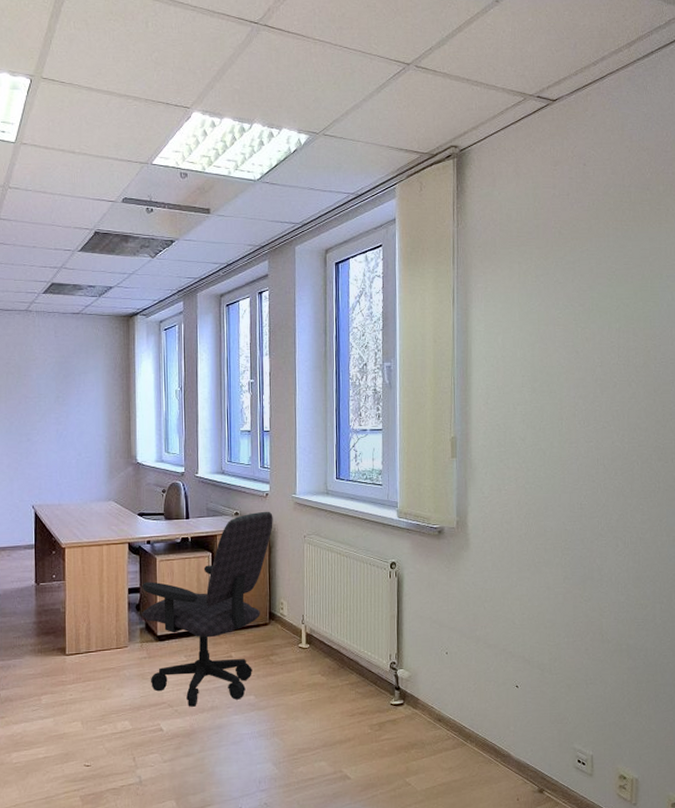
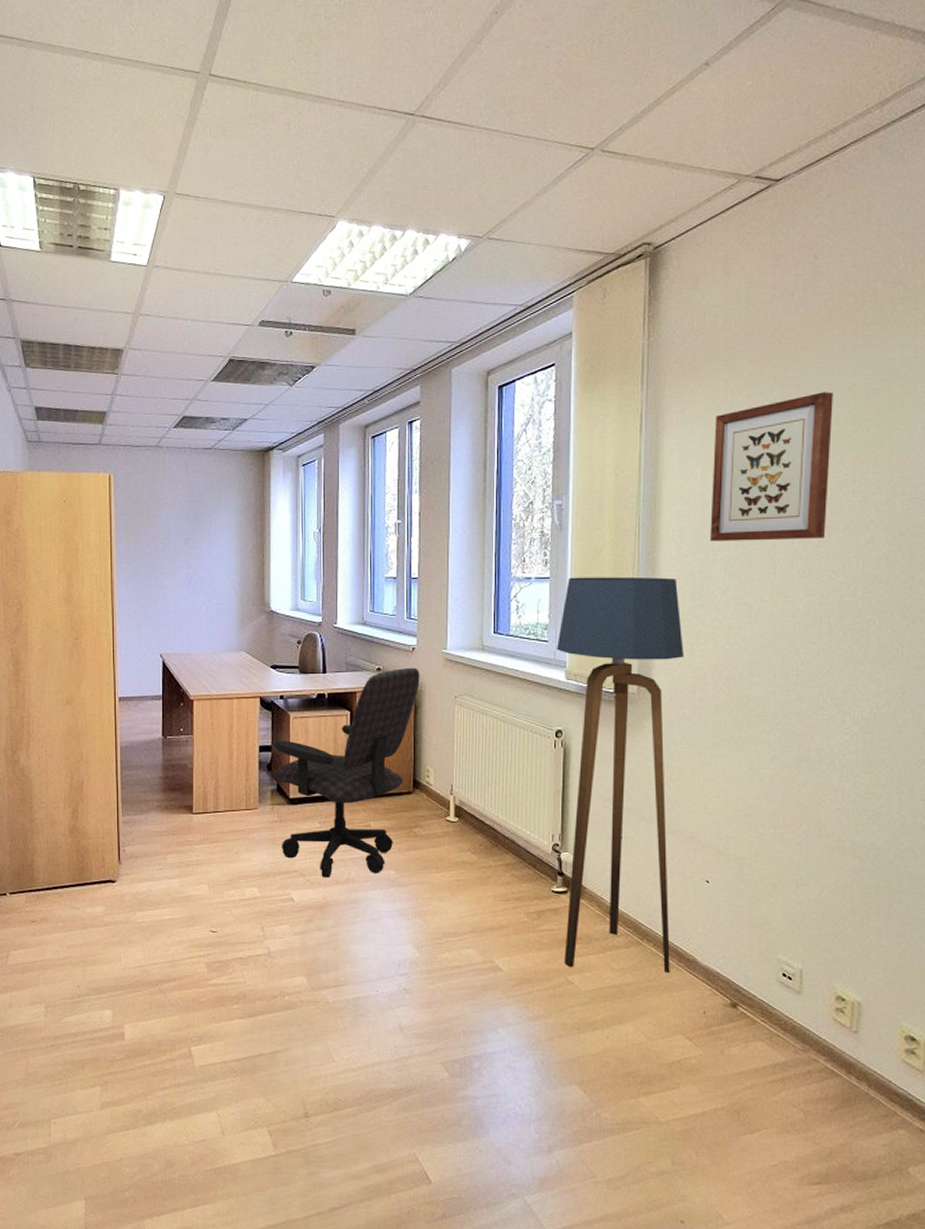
floor lamp: none [389,428,493,771] -> present [557,576,684,974]
wall art: none [510,274,602,398] -> present [710,392,833,542]

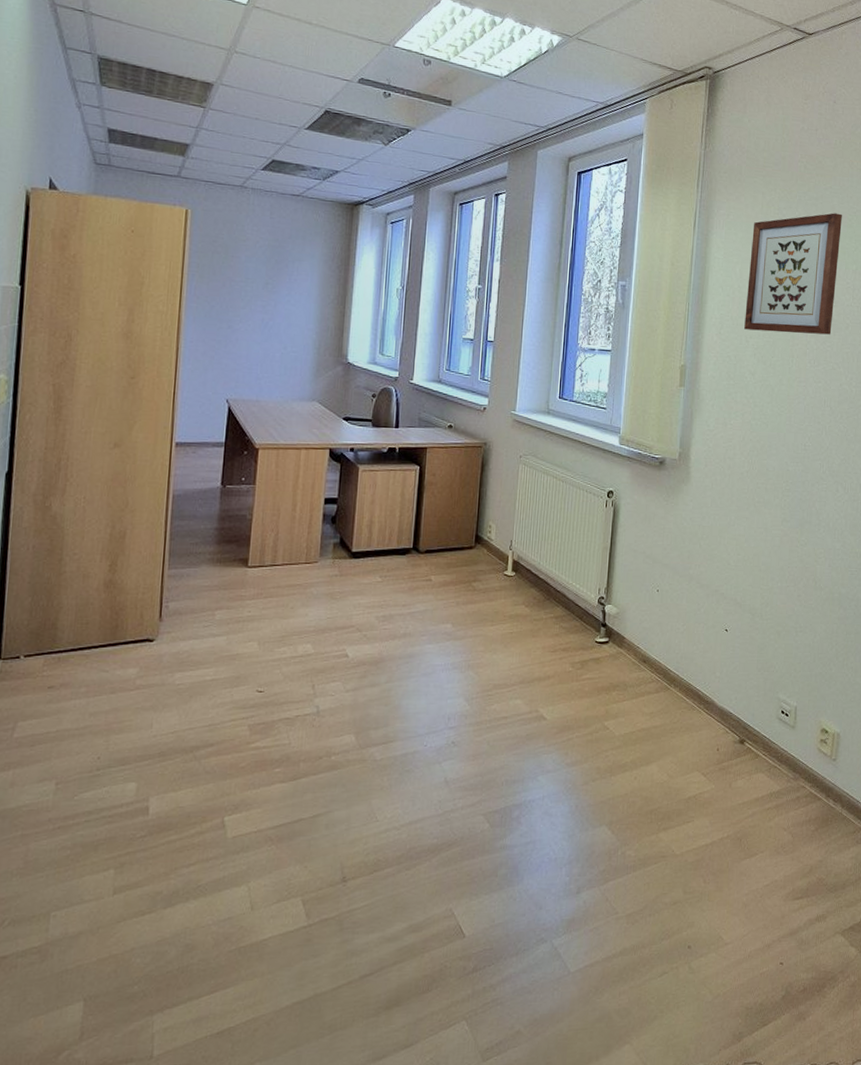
office chair: present [272,667,420,878] -> none [336,426,489,632]
floor lamp: present [557,576,684,974] -> none [602,351,718,716]

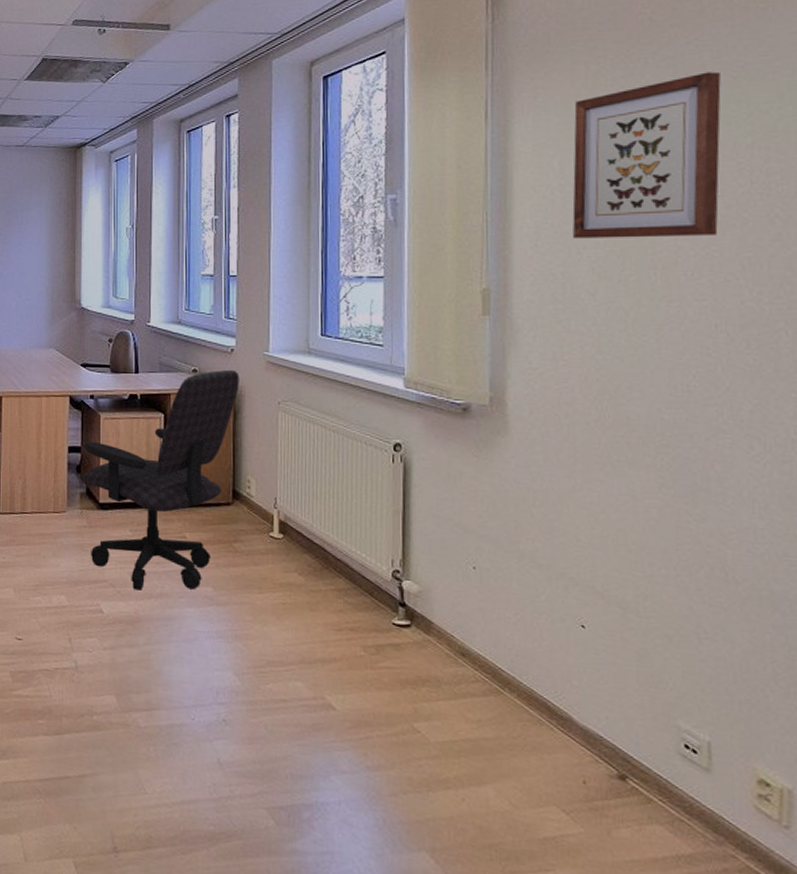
office chair: none [336,426,489,632] -> present [82,369,239,591]

